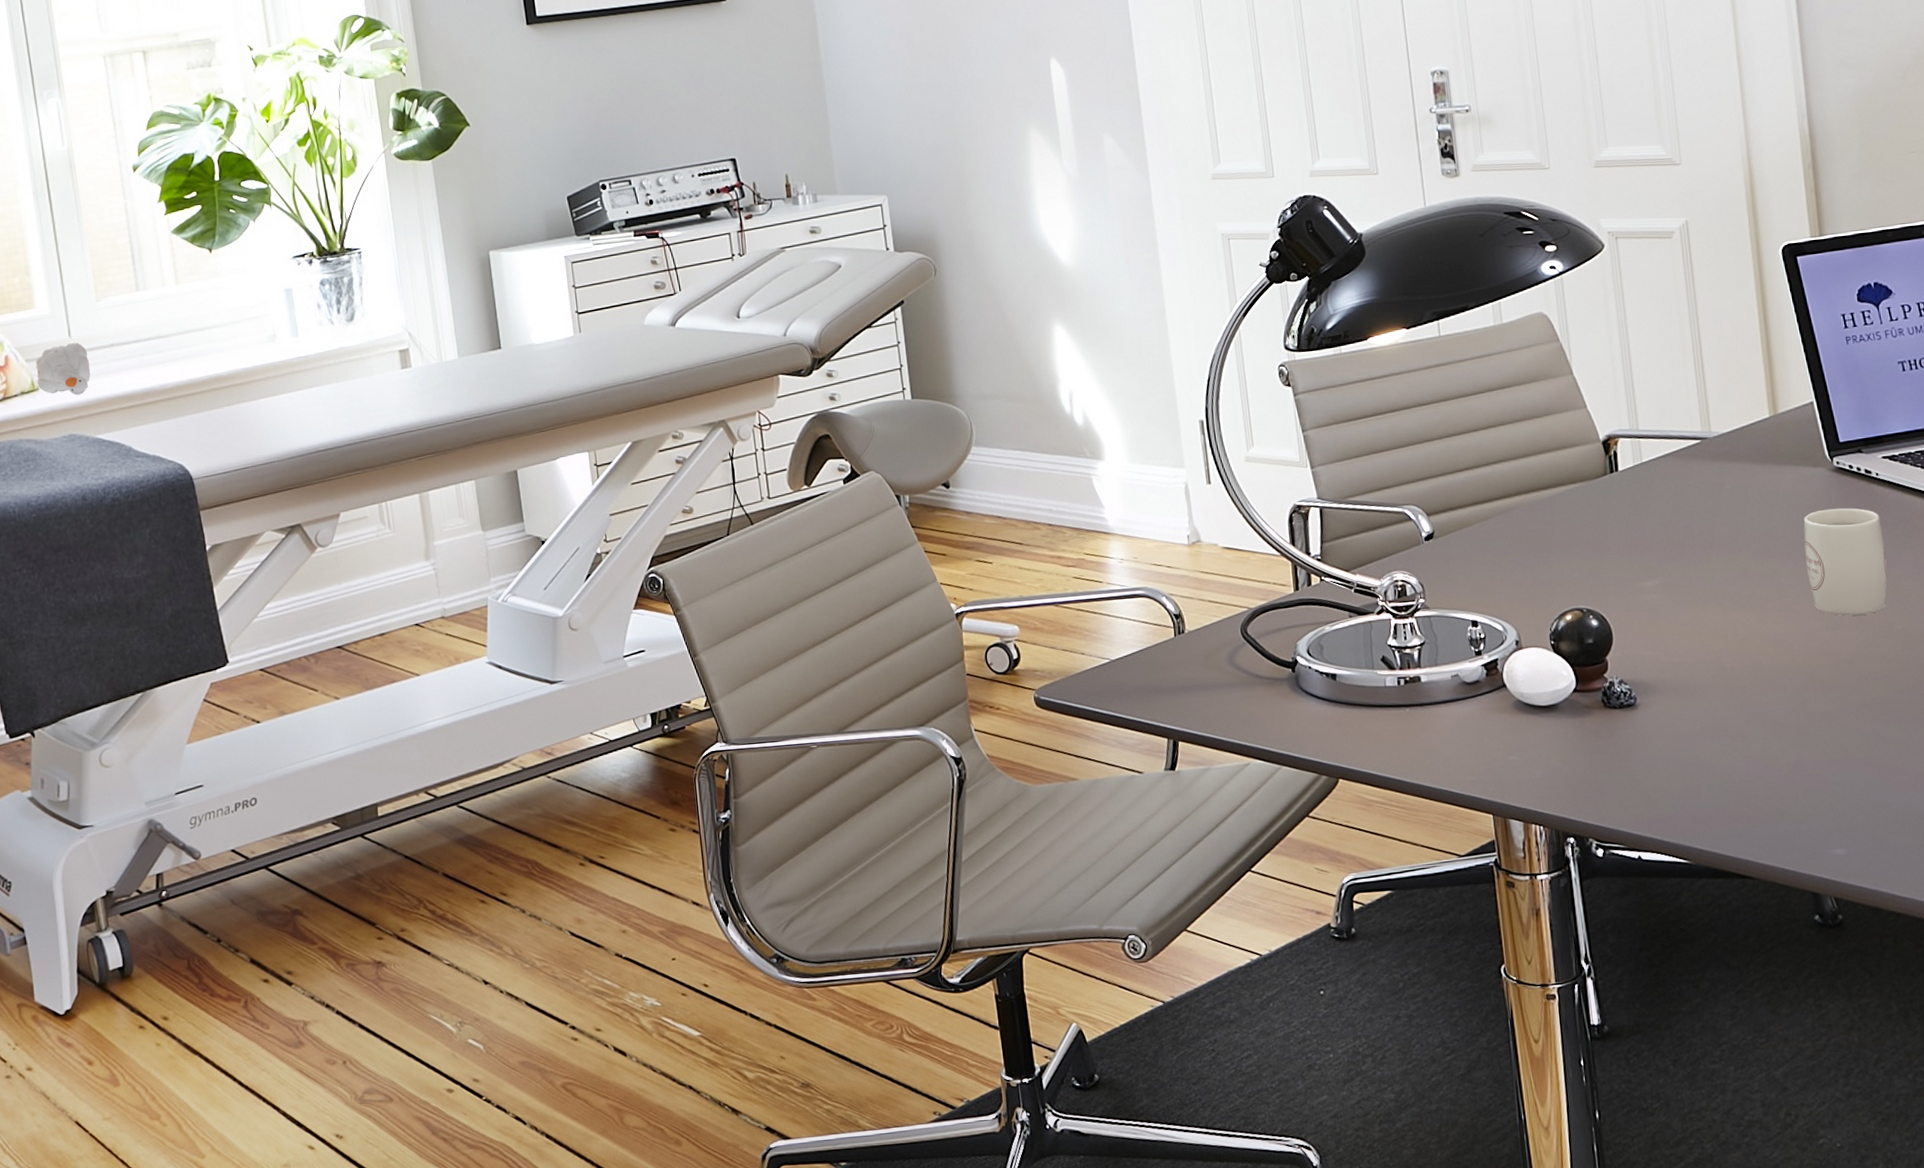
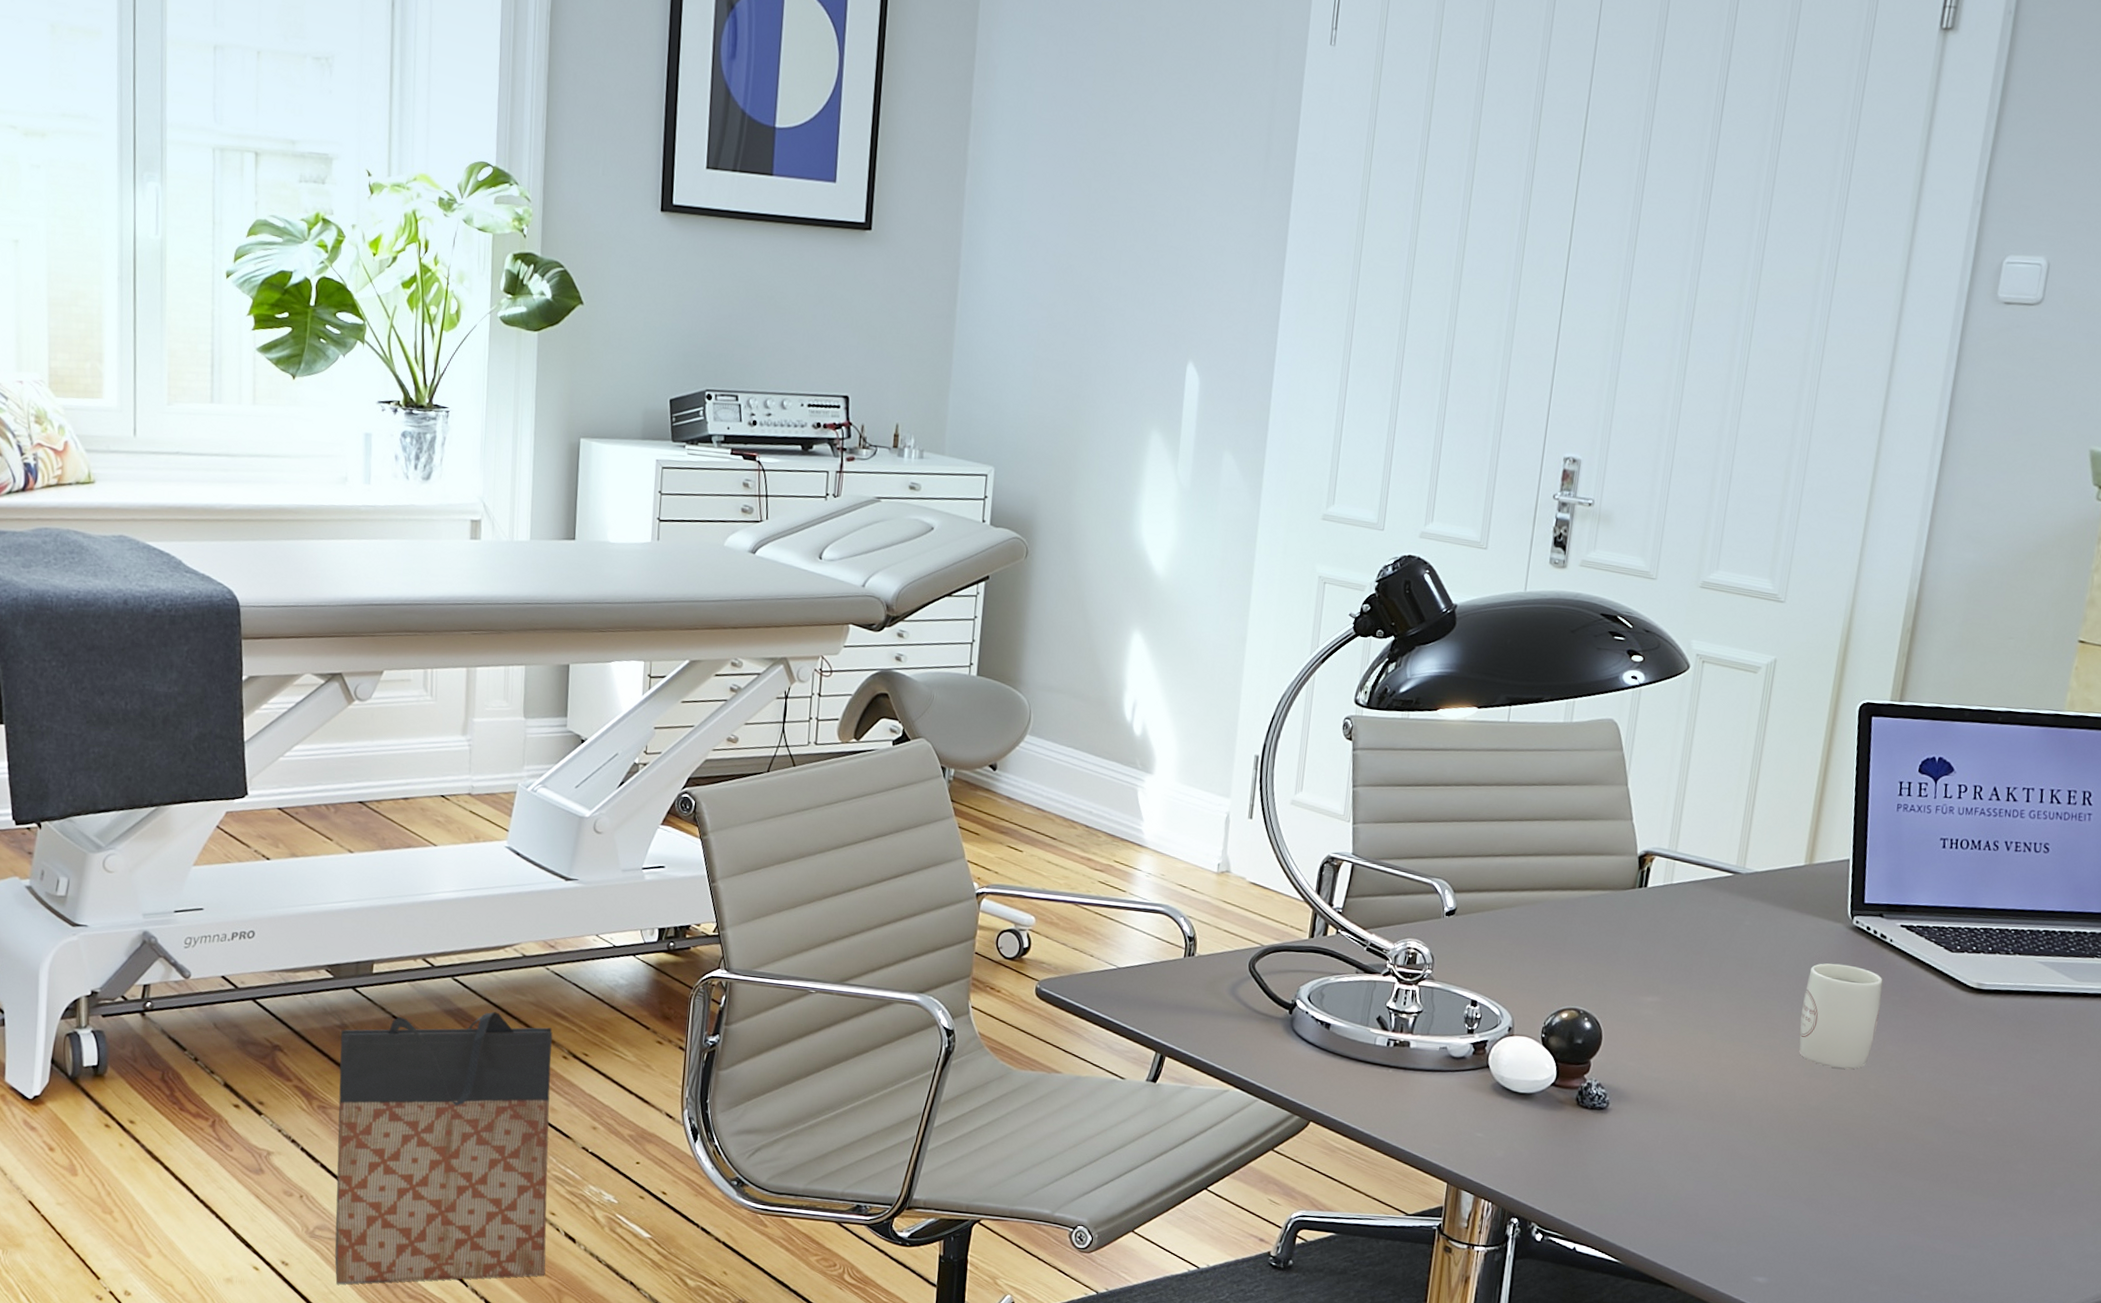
decorative figurine: present [35,343,91,395] -> none [94,442,152,497]
bag: none [357,831,602,1148] -> present [335,1011,553,1285]

